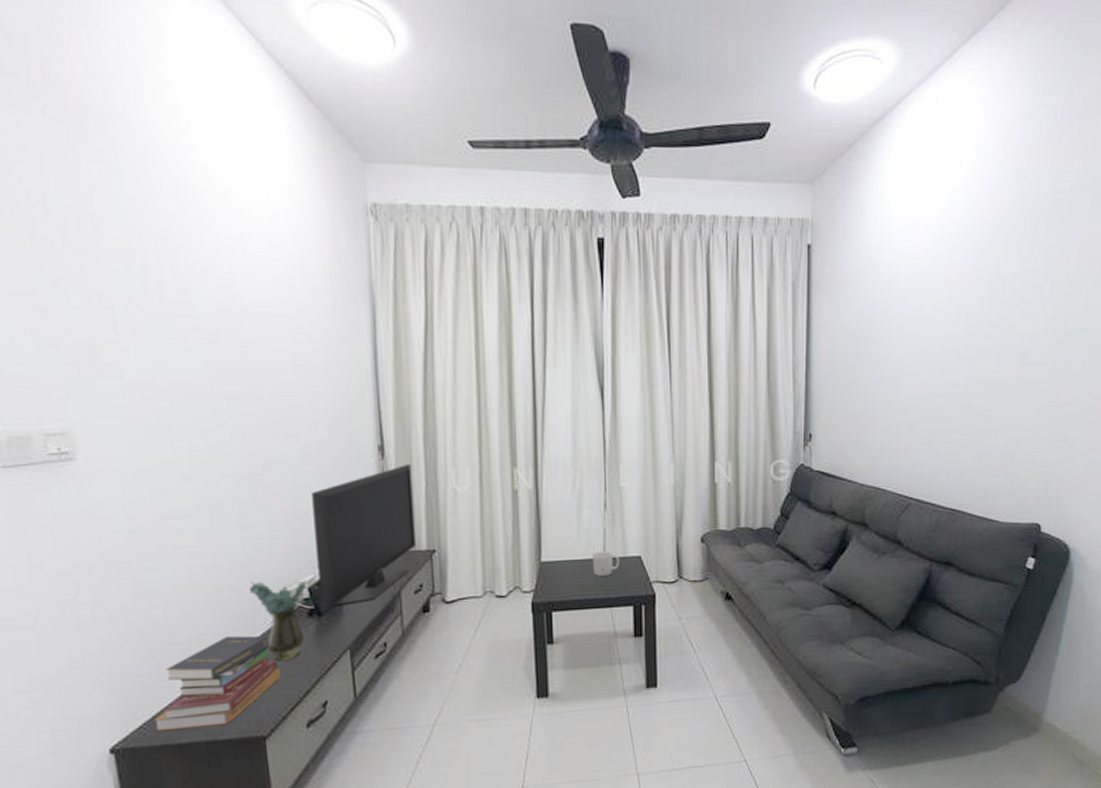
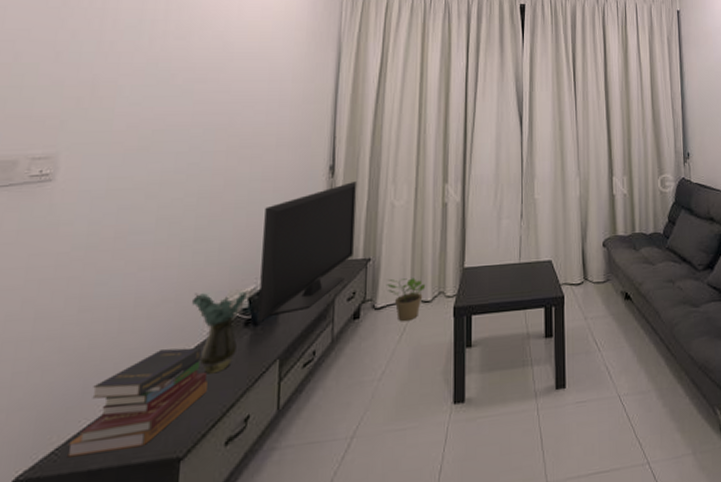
potted plant: none [455,571,499,617] -> present [386,278,426,322]
mug: present [591,551,621,576] -> none [509,256,534,280]

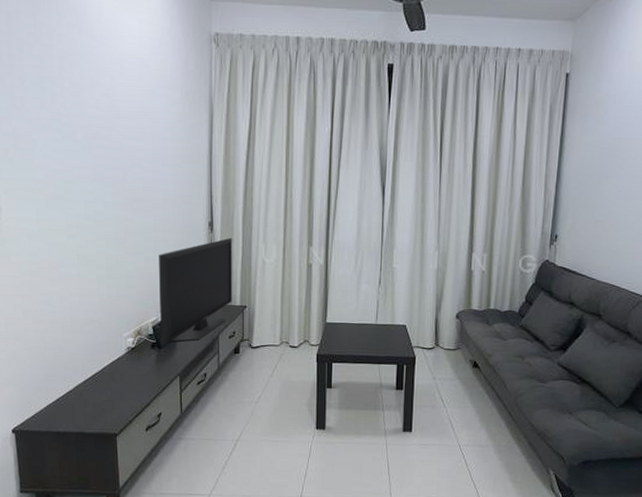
books: present [67,347,207,458] -> none [42,357,129,422]
vase: present [192,290,249,374] -> none [112,318,152,380]
potted plant: present [386,278,426,322] -> none [260,325,293,361]

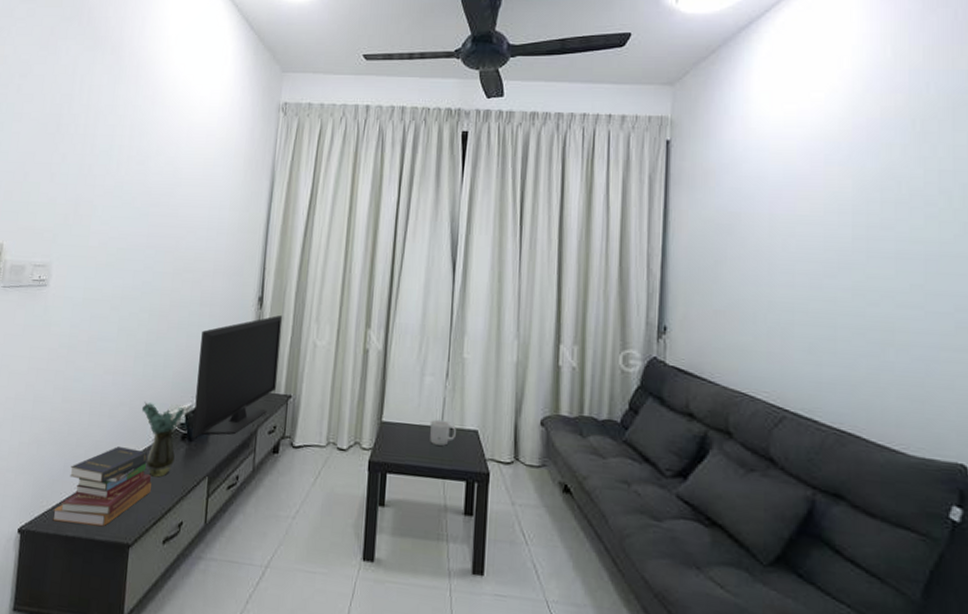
books: none [42,357,129,422] -> present [52,447,151,527]
vase: none [112,318,152,380] -> present [142,401,186,477]
mug: none [366,318,389,339] -> present [429,419,457,446]

